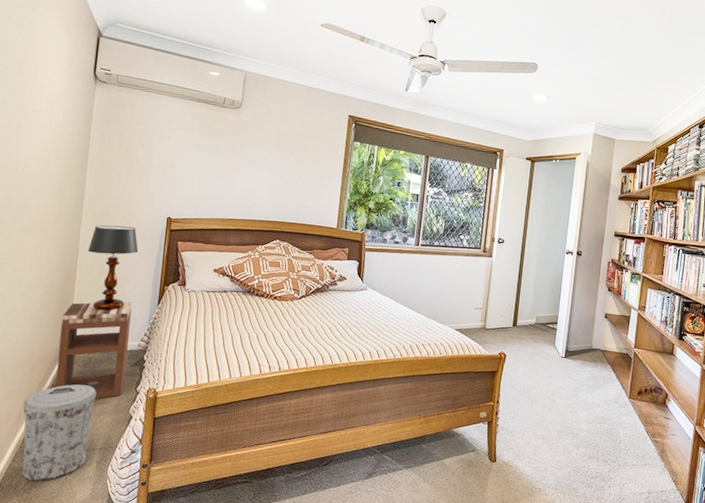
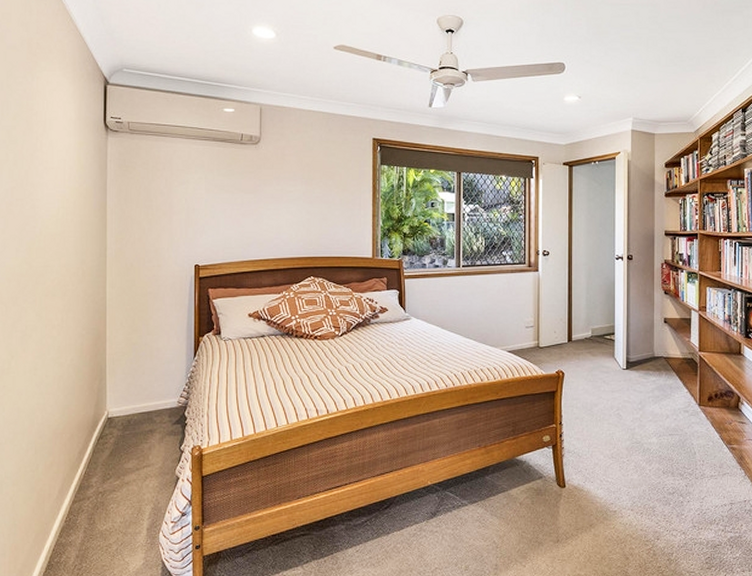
trash can: present [22,384,97,481] -> none [65,449,140,555]
nightstand: present [55,301,132,399] -> none [96,357,168,463]
table lamp: present [87,225,139,311] -> none [115,279,169,369]

